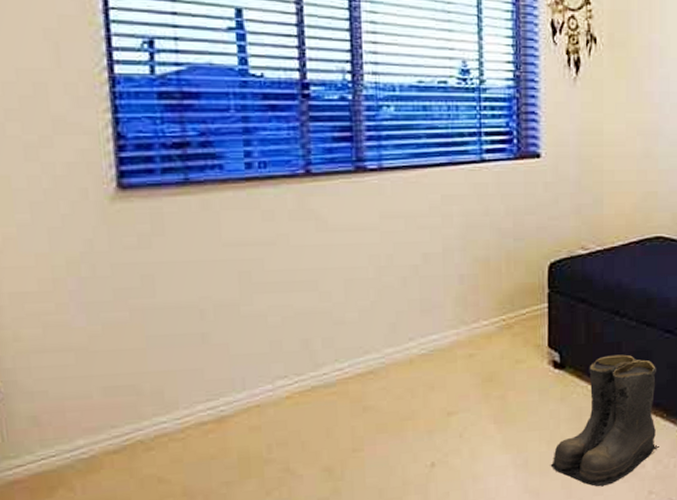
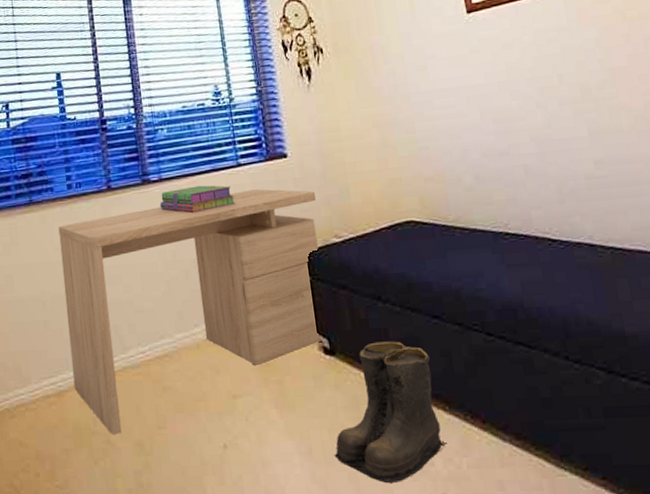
desk: none [229,191,566,462] -> present [58,189,321,435]
stack of books: none [377,180,474,211] -> present [159,185,236,213]

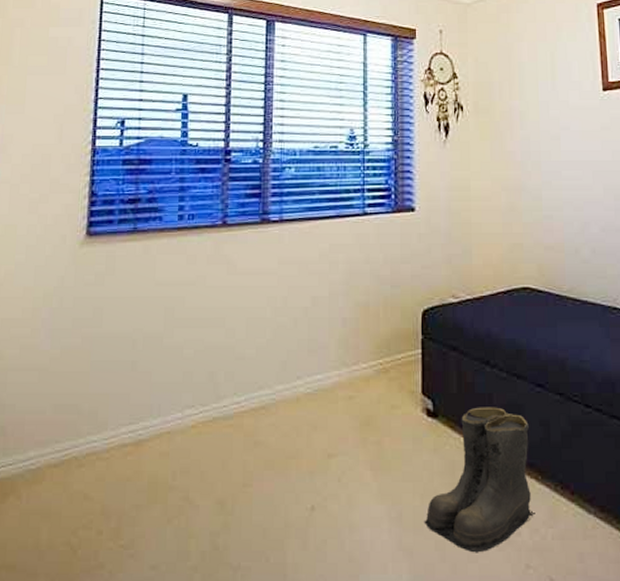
desk: present [58,189,321,435] -> none [156,241,438,492]
stack of books: present [159,185,236,213] -> none [277,231,357,258]

